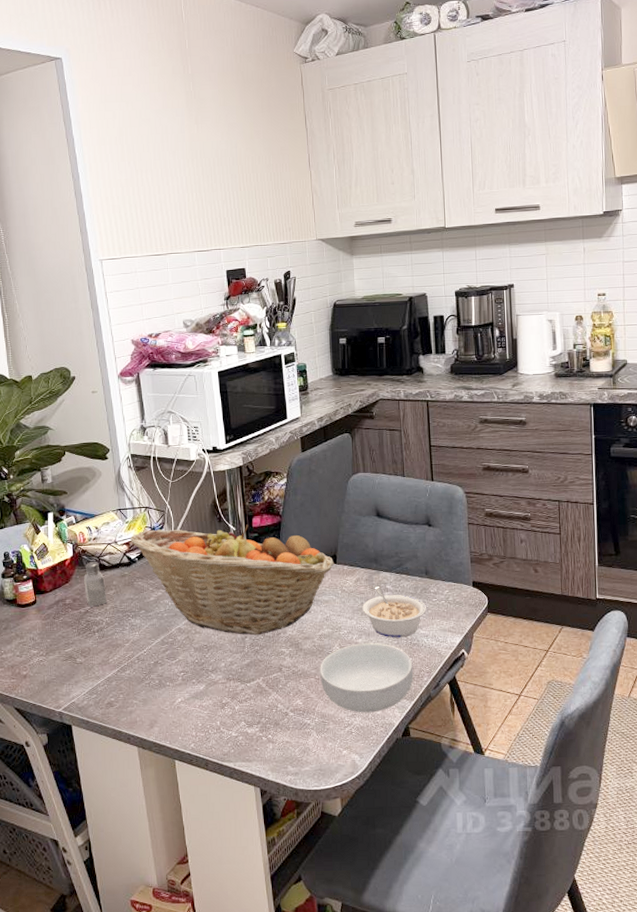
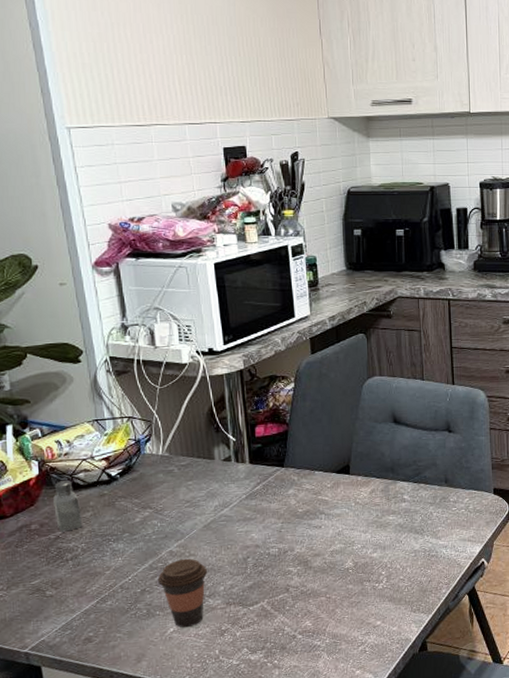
fruit basket: present [130,524,335,636] -> none [110,434,348,555]
coffee cup: none [169,636,210,699] -> present [158,559,207,628]
cereal bowl: present [320,643,414,713] -> none [331,556,431,631]
legume: present [362,585,426,638] -> none [378,496,445,551]

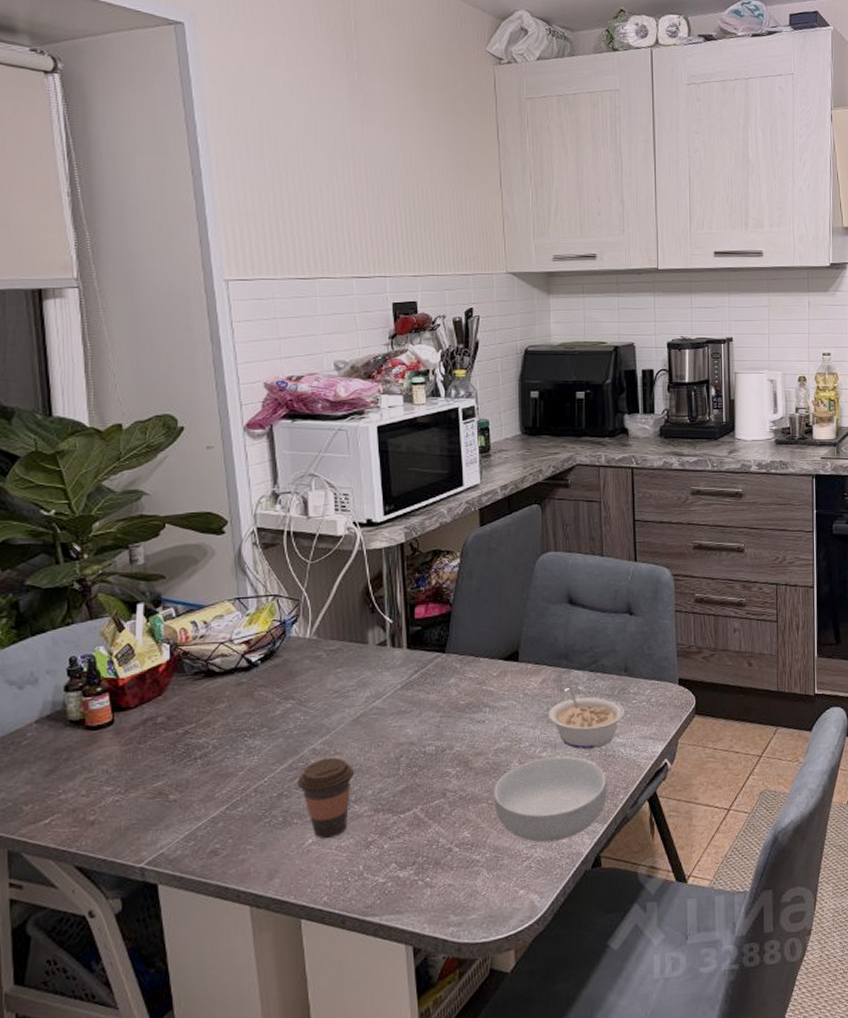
saltshaker: present [53,480,83,532] -> none [184,667,216,726]
cereal bowl: none [331,556,431,631] -> present [494,756,607,843]
legume: none [378,496,445,551] -> present [549,687,624,750]

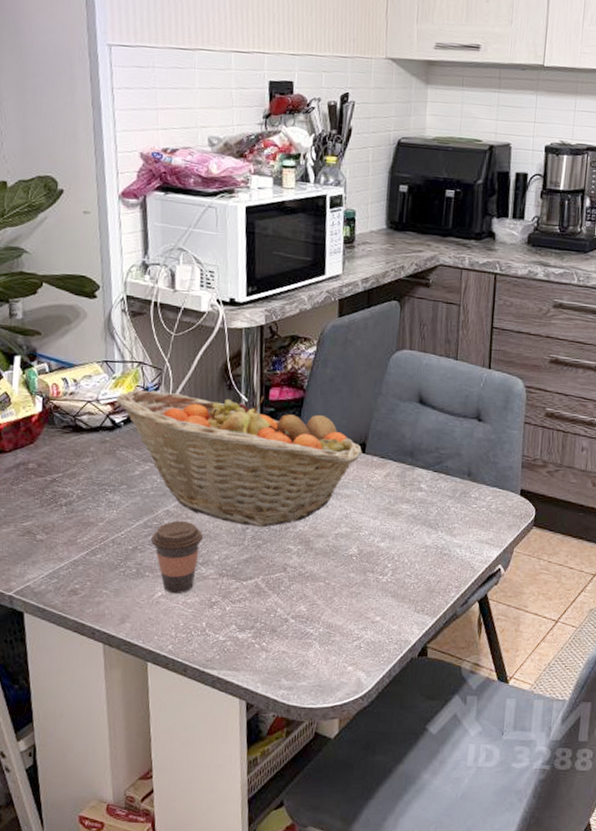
fruit basket: none [252,615,516,754] -> present [116,389,363,528]
cereal bowl: present [494,756,607,843] -> none [330,548,441,627]
legume: present [549,687,624,750] -> none [389,483,464,546]

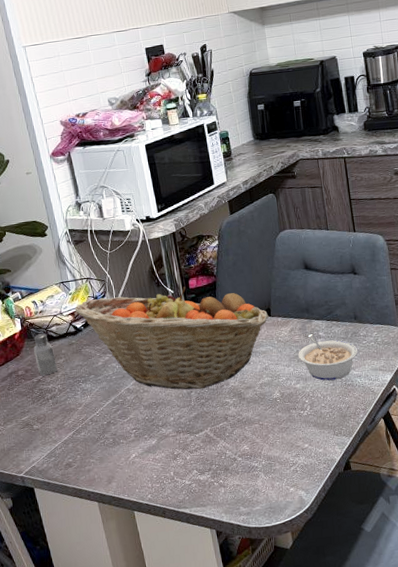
saltshaker: none [53,421,81,475] -> present [34,333,58,376]
coffee cup: present [151,521,203,594] -> none [120,395,159,454]
legume: none [389,483,464,546] -> present [298,333,358,381]

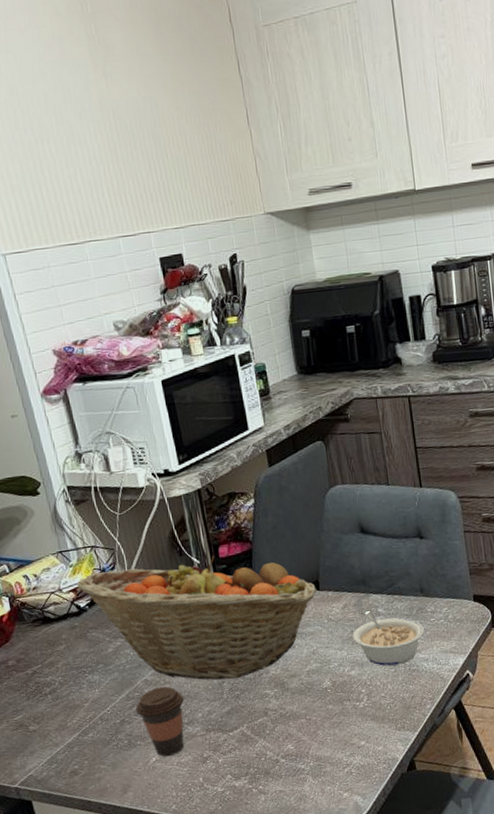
saltshaker: present [34,333,58,376] -> none [26,615,58,667]
coffee cup: none [120,395,159,454] -> present [136,687,185,757]

